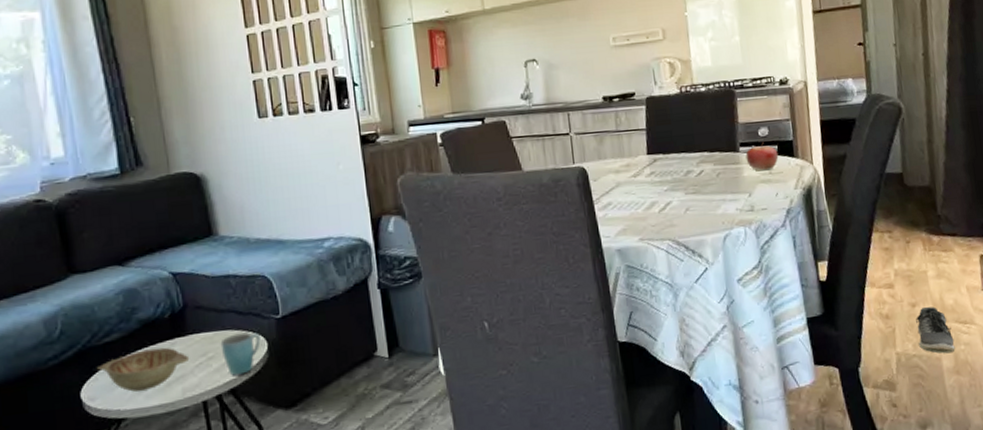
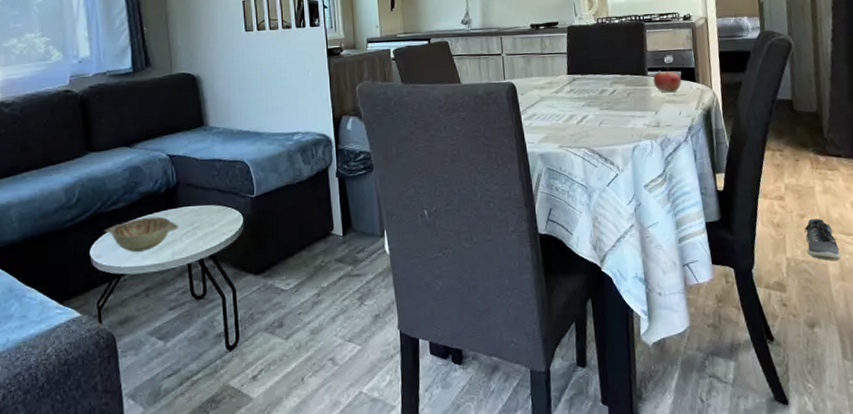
mug: present [220,332,261,376] -> none [205,208,238,244]

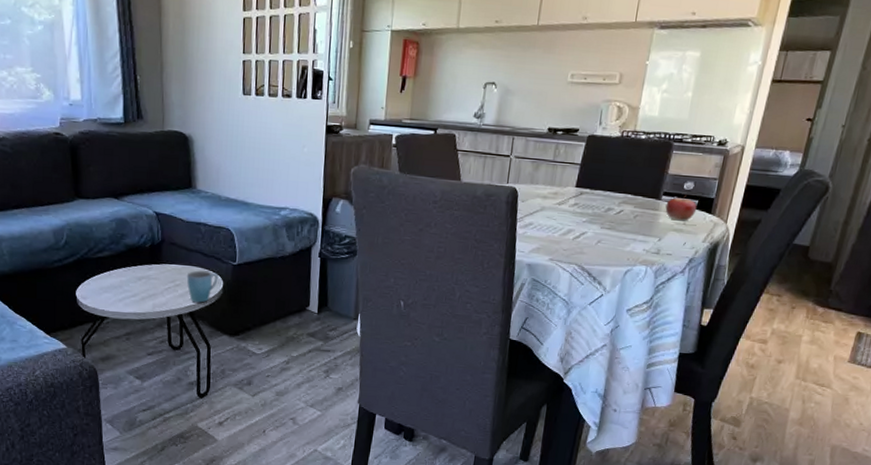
decorative bowl: present [105,216,179,252] -> none [91,268,162,300]
mug: none [205,208,238,244] -> present [186,270,218,303]
athletic shoe: present [804,218,841,261] -> none [773,365,808,407]

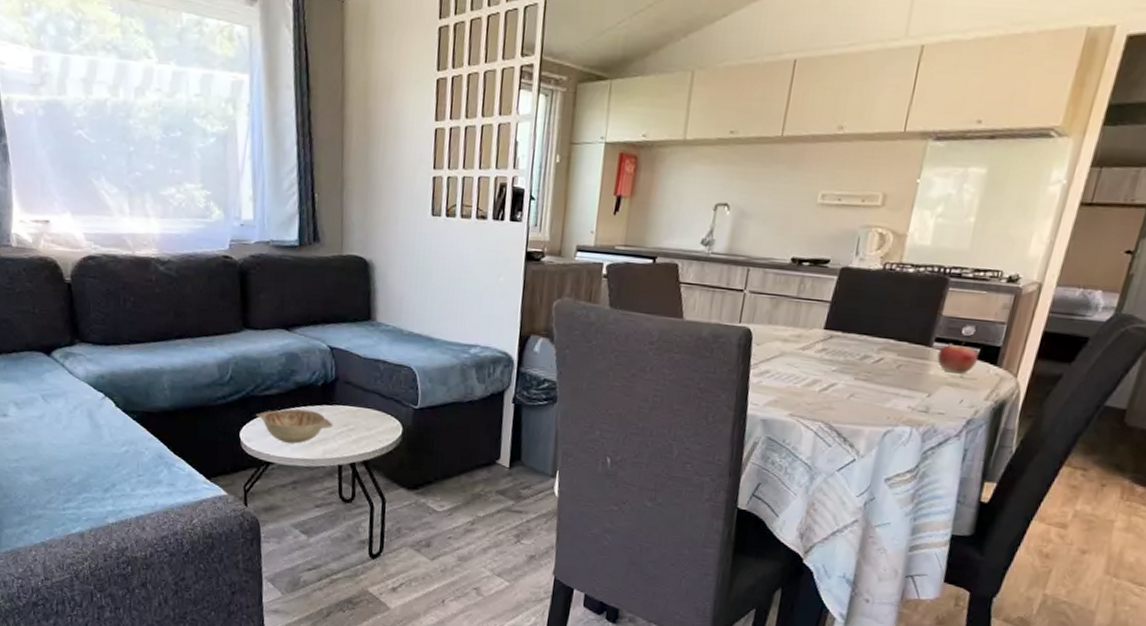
decorative bowl: none [91,268,162,300] -> present [256,408,334,444]
mug: present [186,270,218,303] -> none [361,413,397,451]

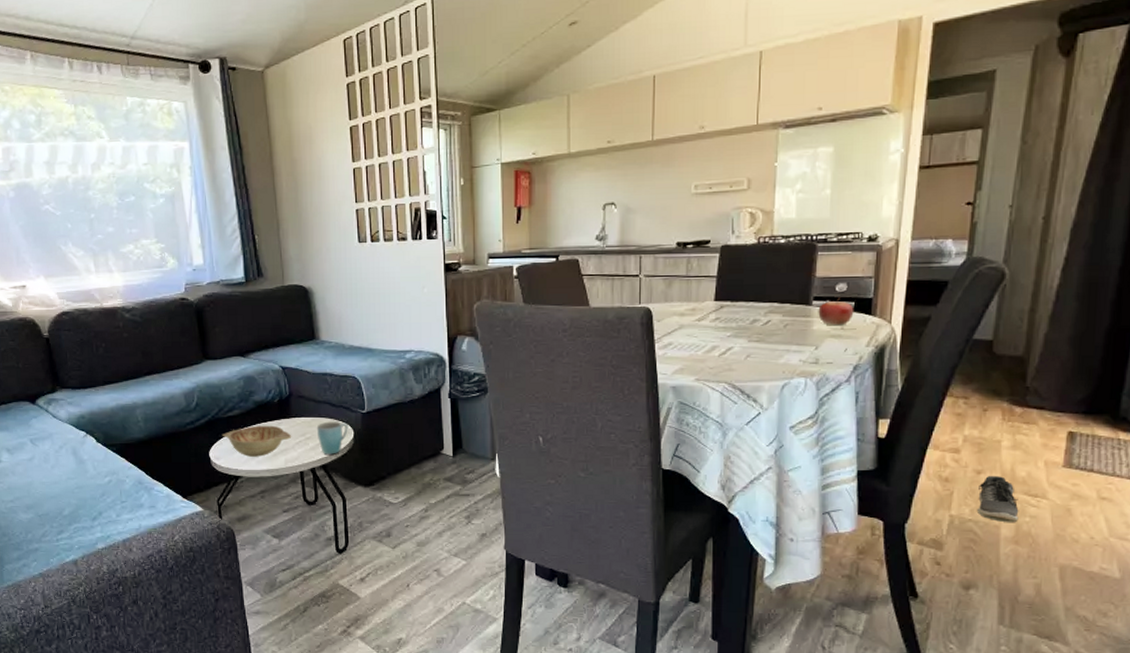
mug: none [361,413,397,451] -> present [316,421,348,454]
athletic shoe: none [1074,556,1121,610] -> present [977,475,1019,523]

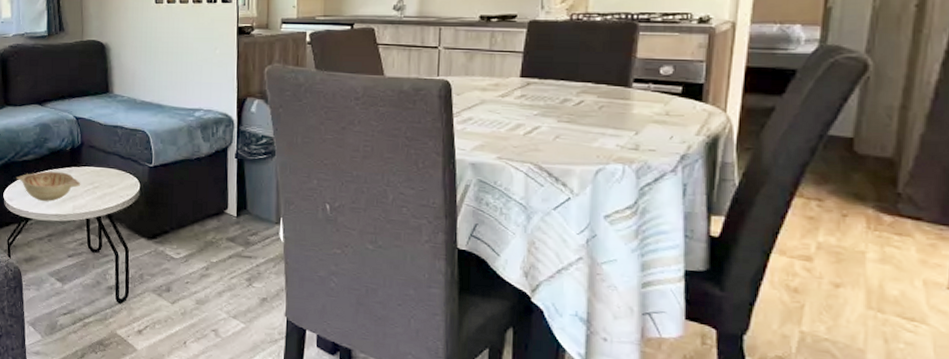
mug: present [316,421,348,454] -> none [104,172,135,205]
fruit: present [818,297,854,326] -> none [639,81,682,111]
athletic shoe: present [977,475,1019,523] -> none [836,290,890,348]

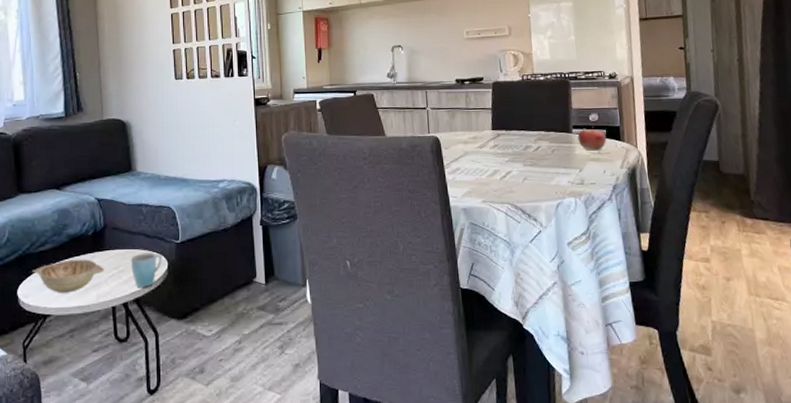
mug: none [104,172,135,205] -> present [130,252,162,287]
fruit: none [639,81,682,111] -> present [577,126,607,151]

